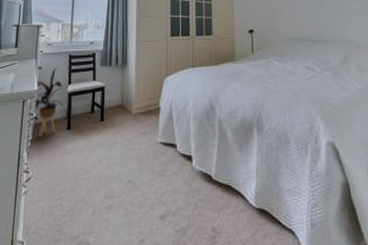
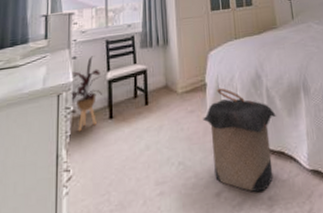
laundry hamper: none [154,114,227,222] -> present [203,88,276,193]

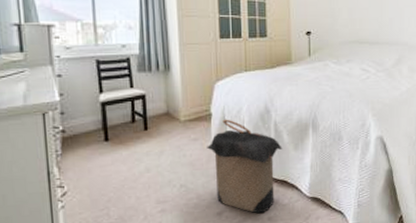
house plant: present [71,56,103,132] -> none [57,75,96,151]

